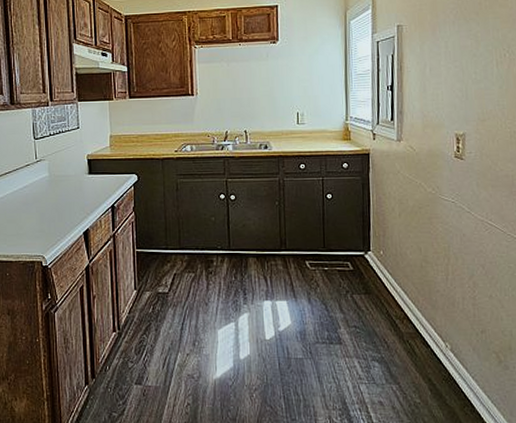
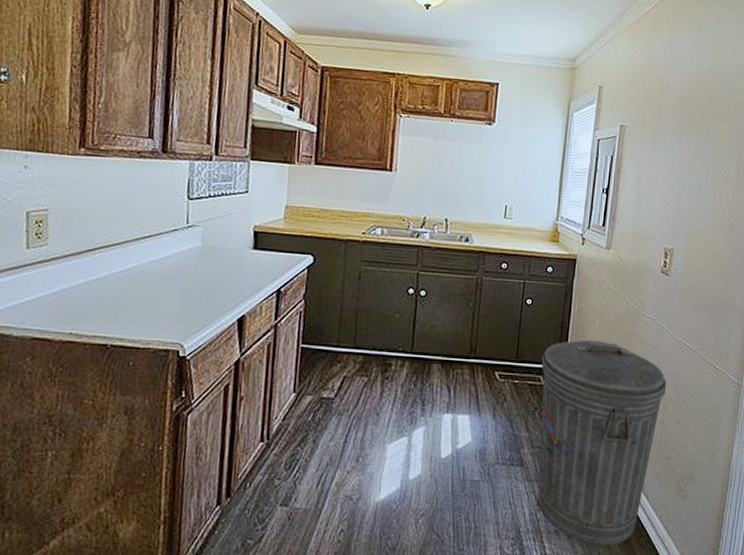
trash can: none [347,226,474,415] -> present [537,340,667,546]

